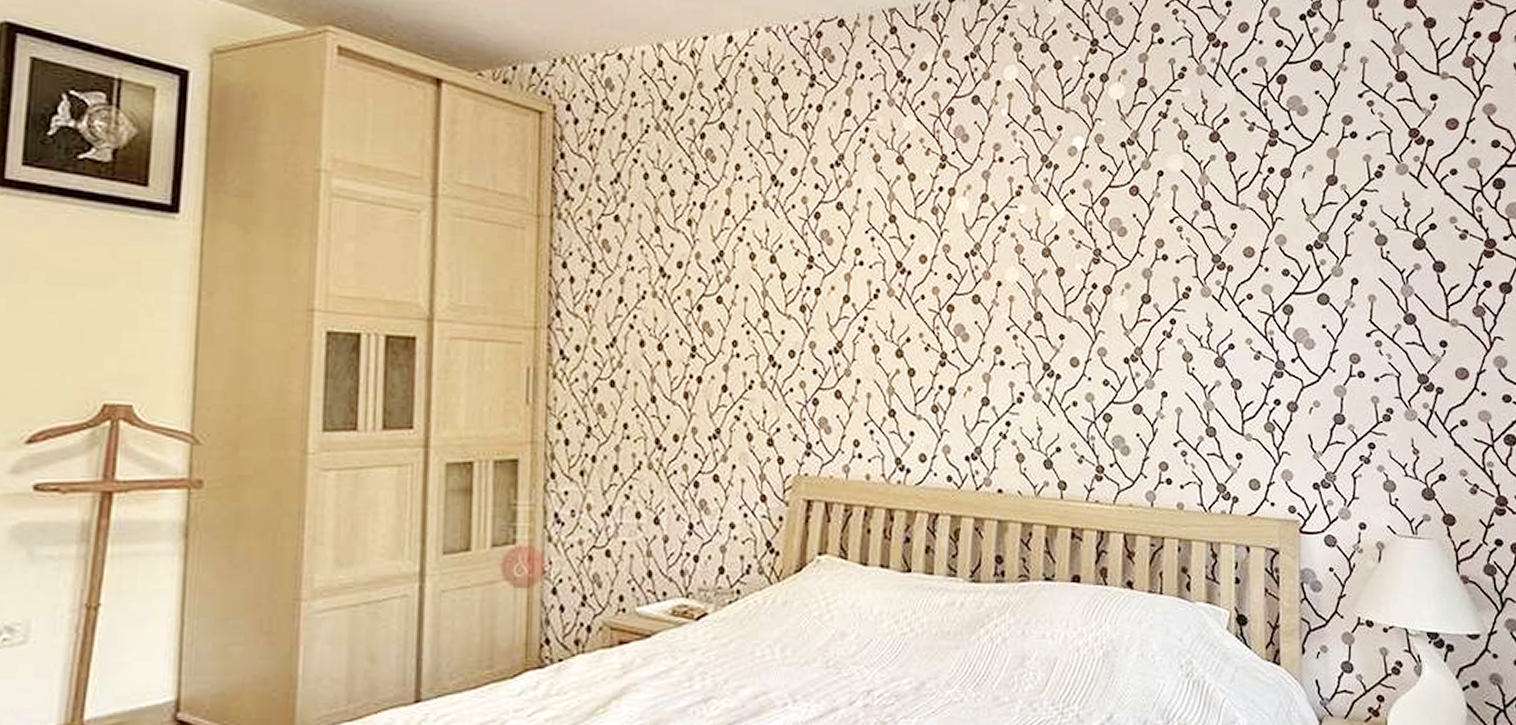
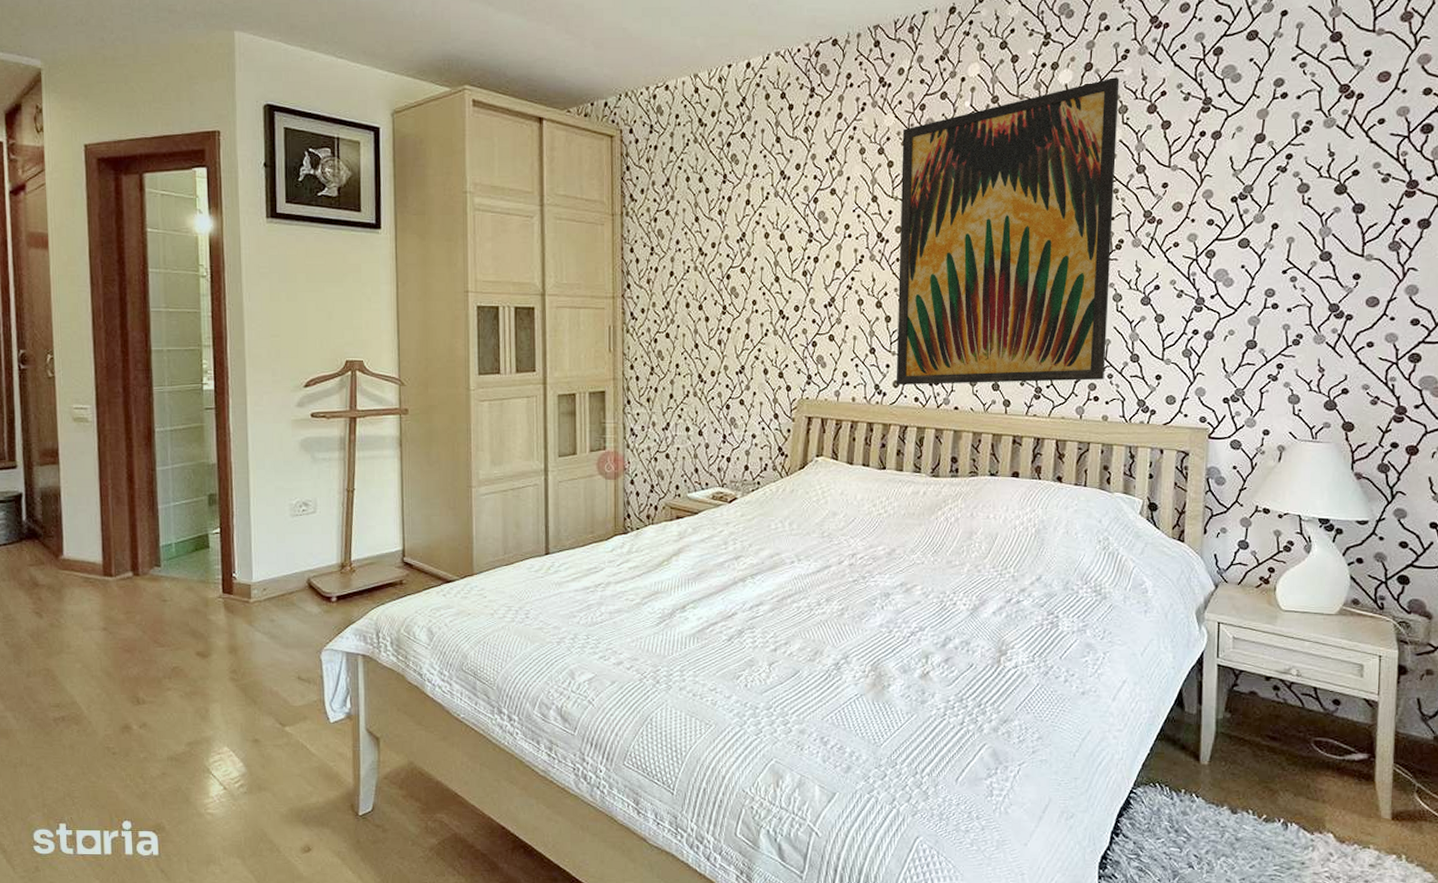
wall art: none [922,97,1178,460] -> present [896,77,1120,386]

